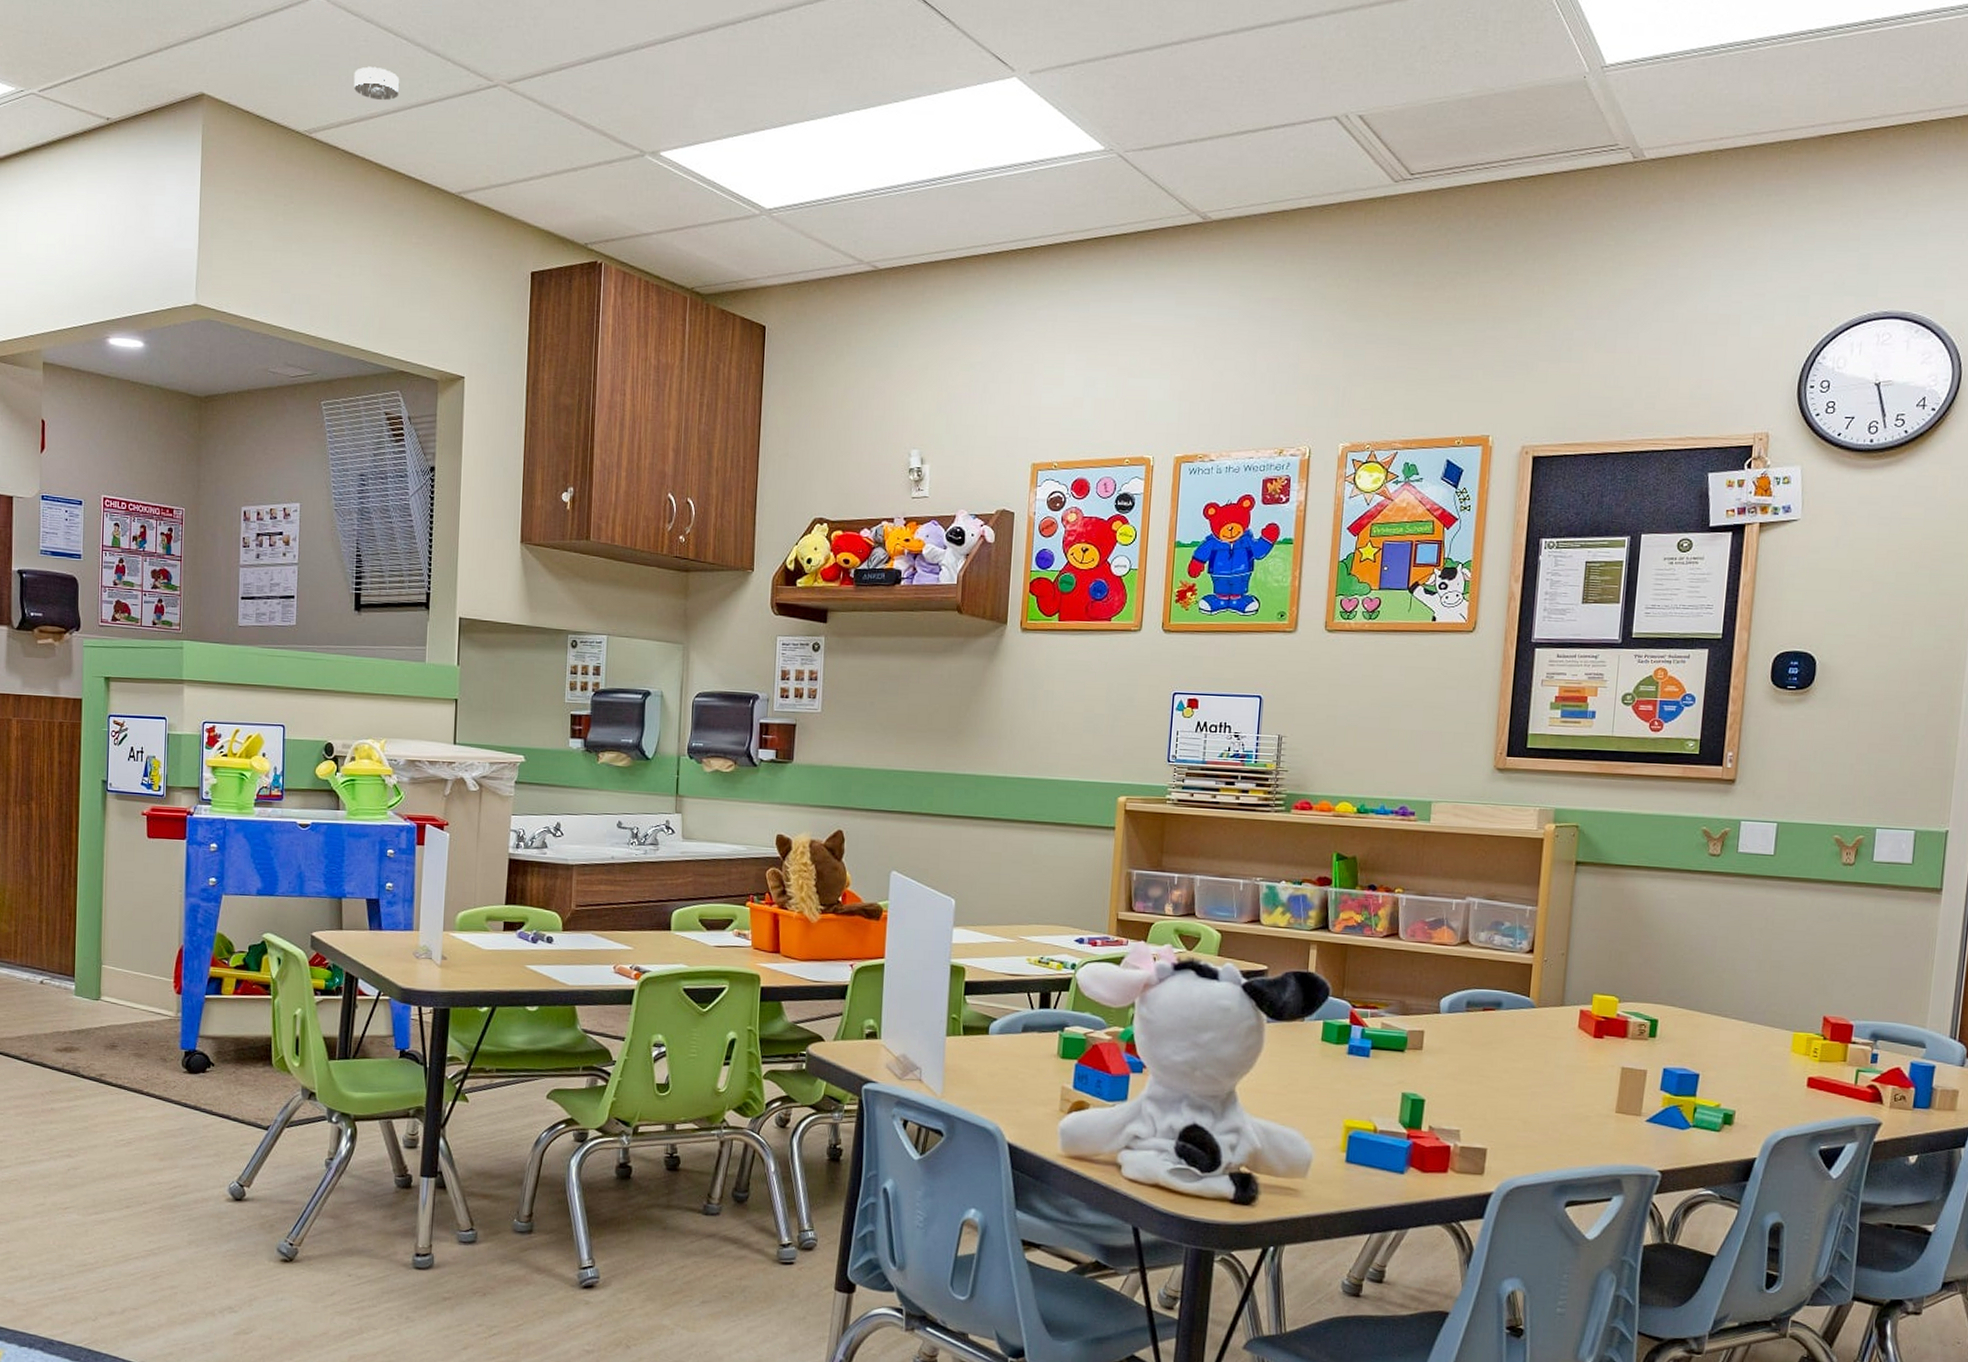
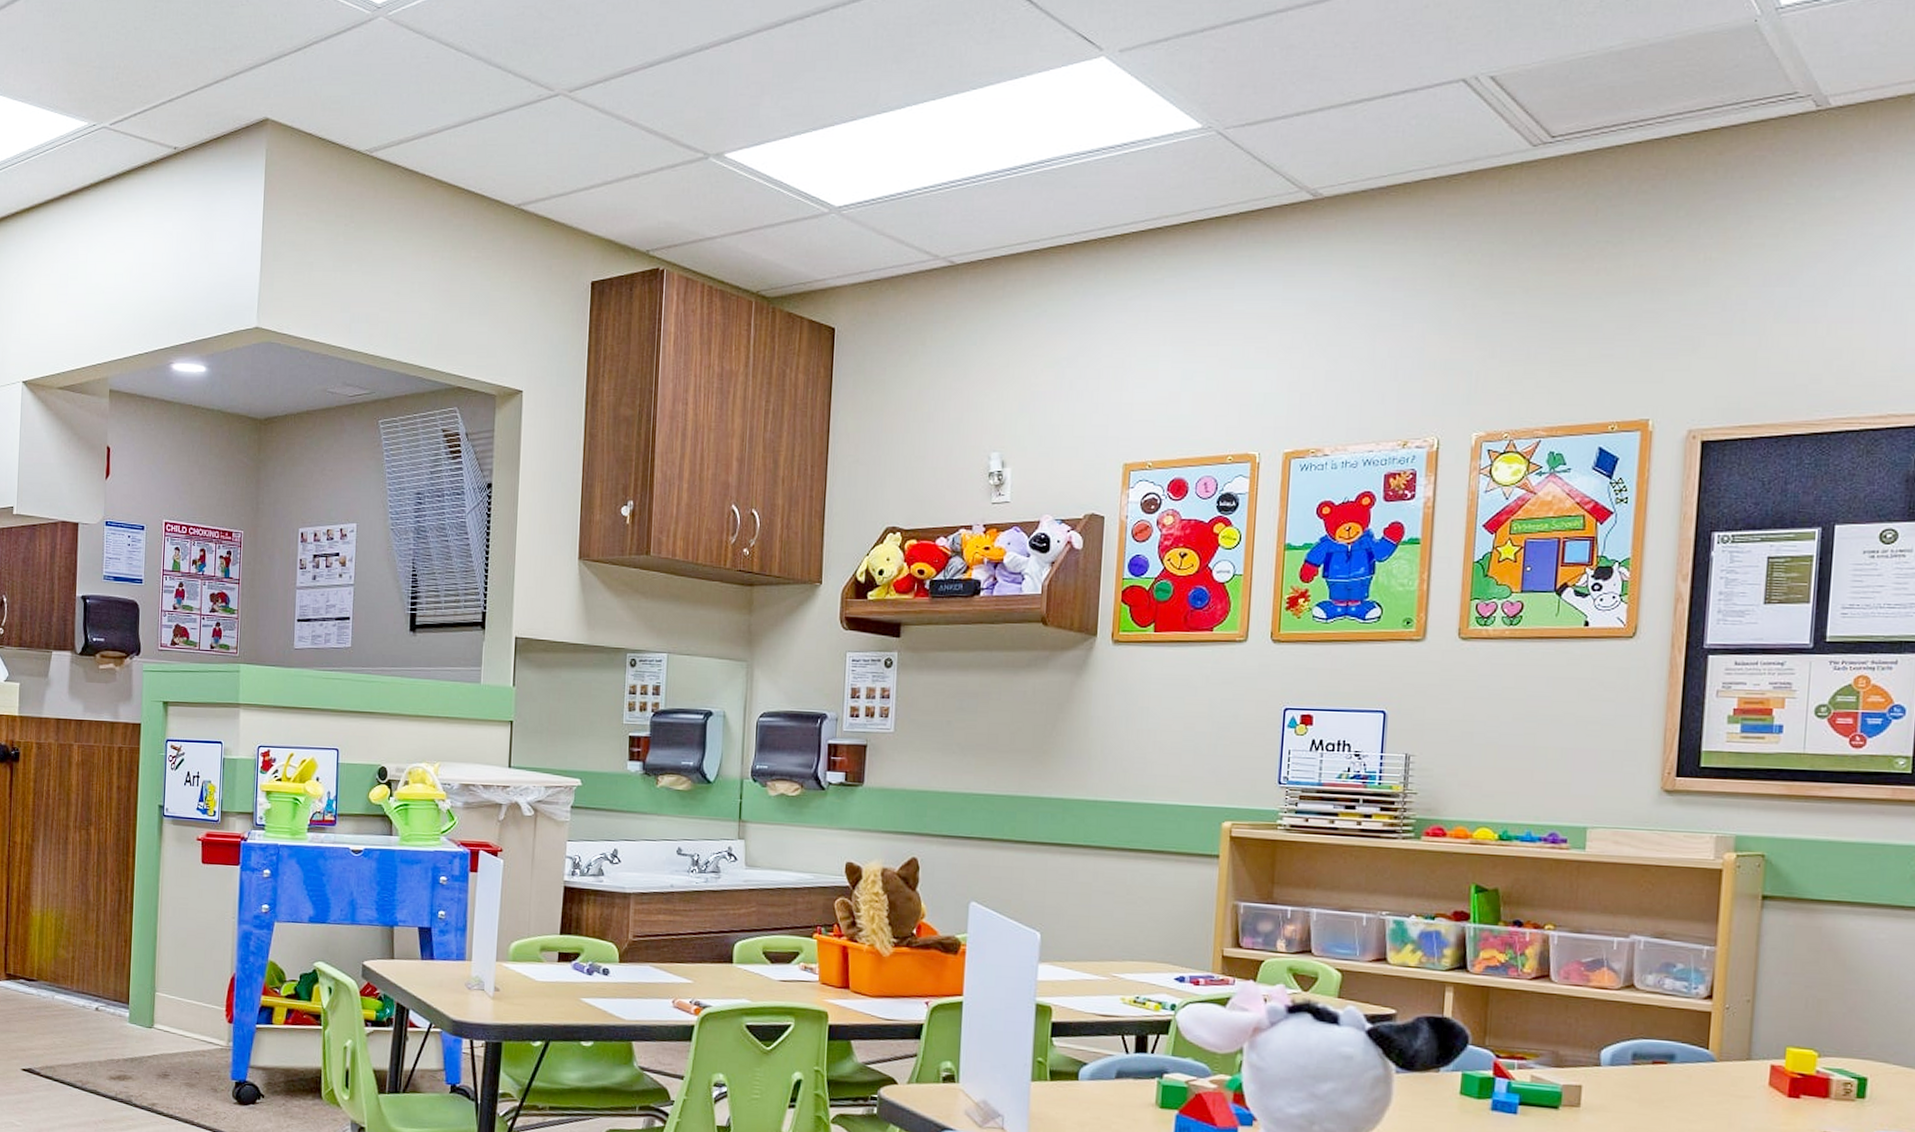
smoke detector: present [353,66,400,101] -> none [414,82,461,116]

